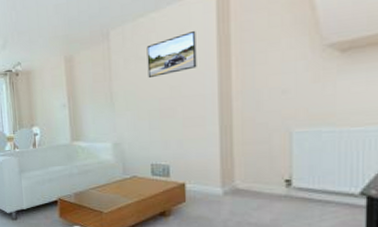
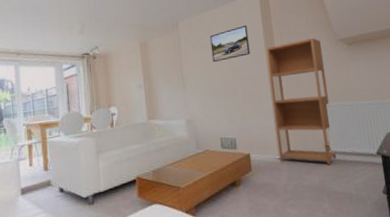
bookcase: none [218,44,300,203] -> present [266,38,337,166]

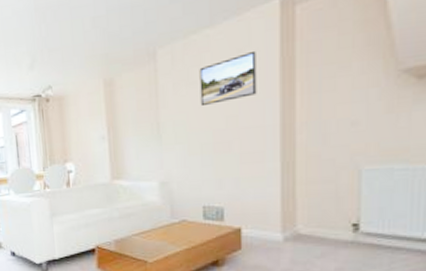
bookcase: present [266,38,337,166] -> none [281,68,372,250]

